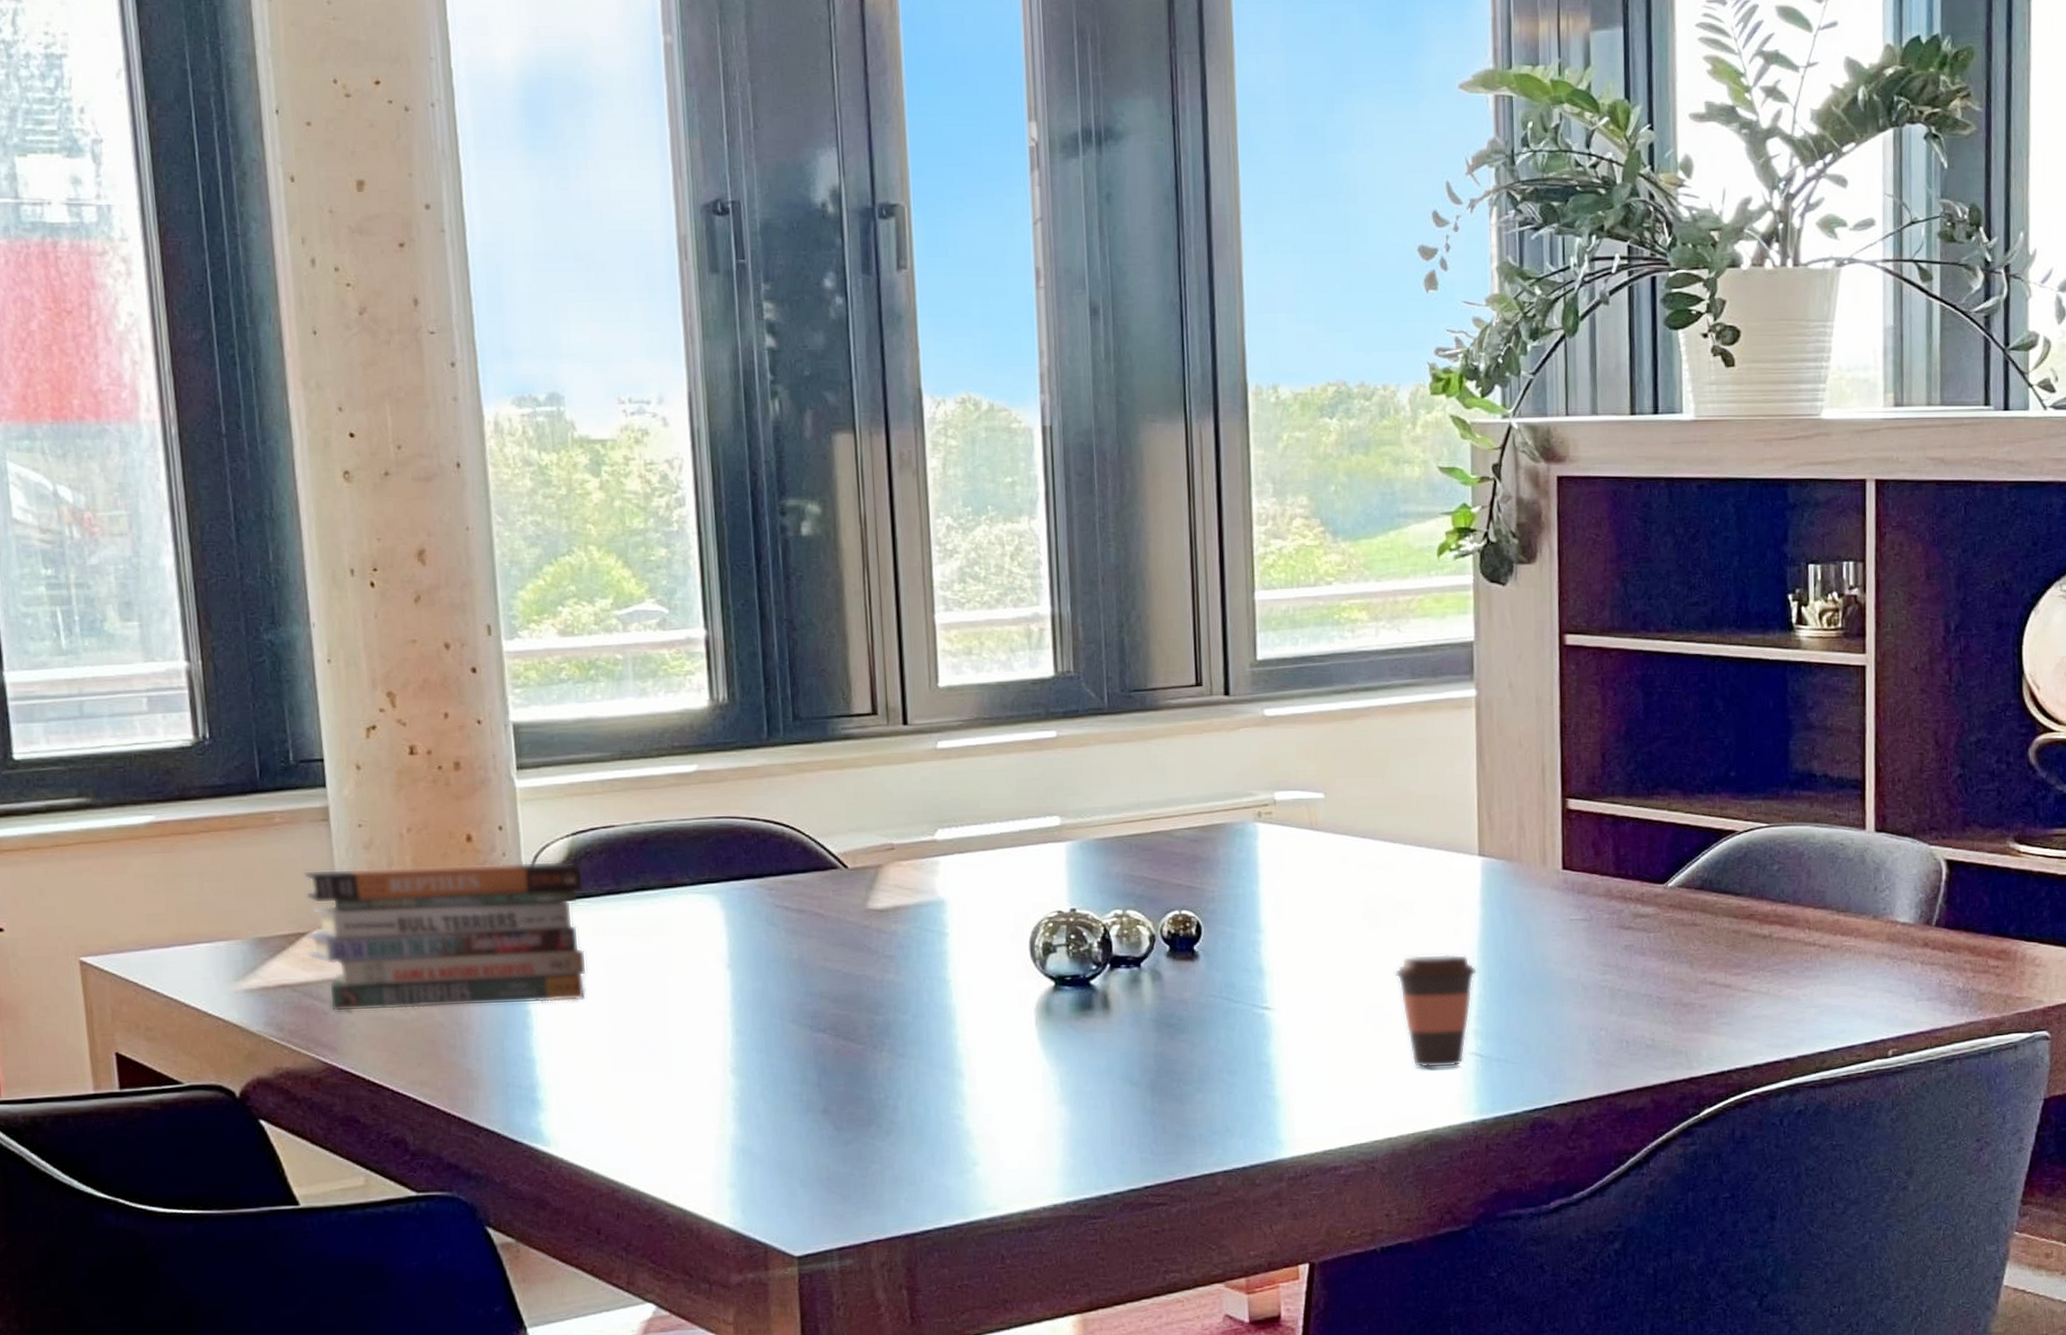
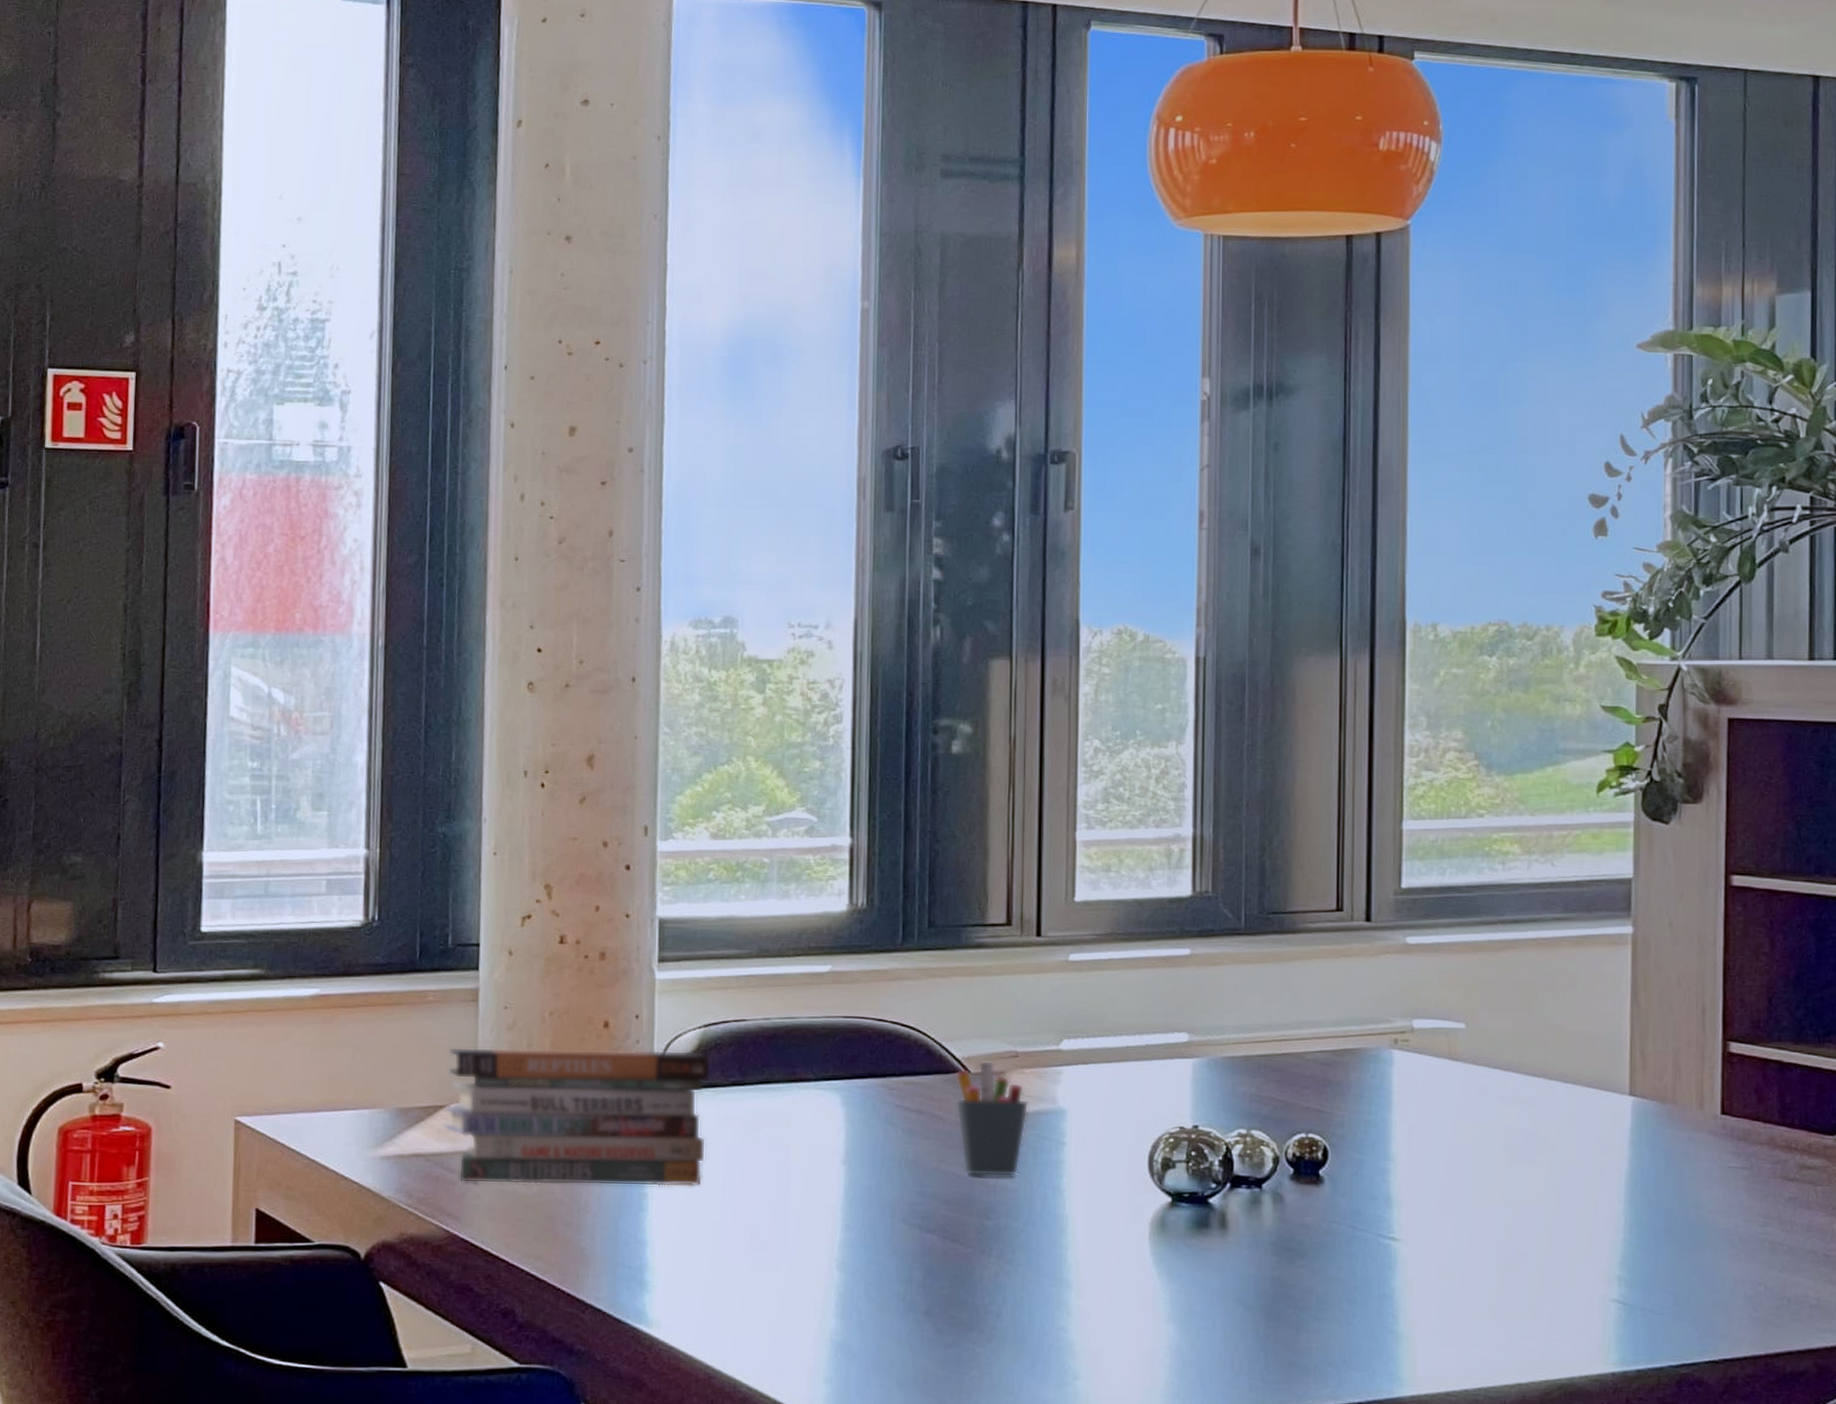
pen holder: none [833,854,909,973] -> present [955,1060,1029,1177]
coffee cup: present [1394,954,1477,1069] -> none [1532,1193,1623,1314]

